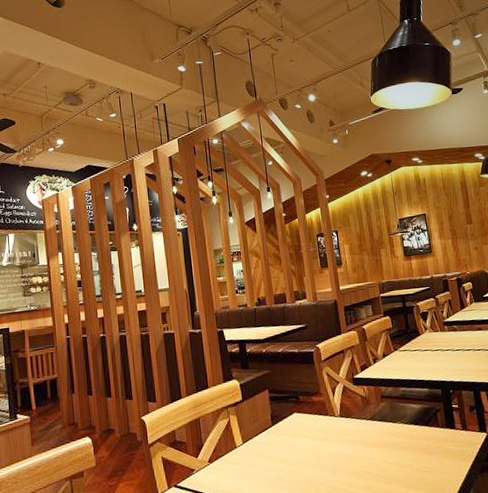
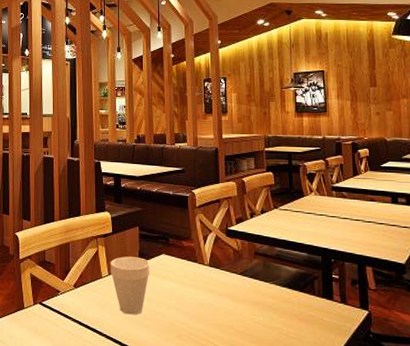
cup: none [243,420,284,480] -> present [110,256,150,315]

